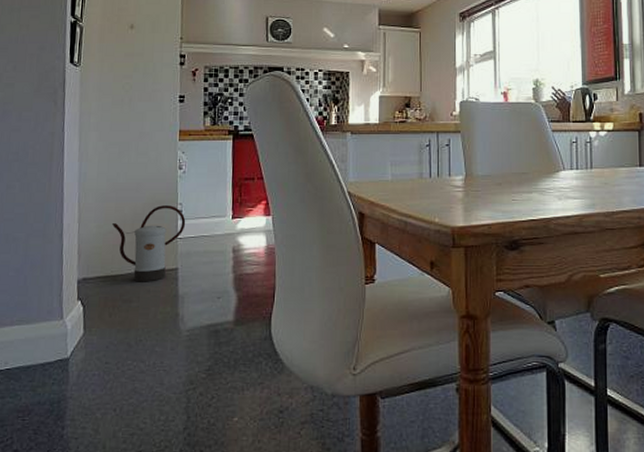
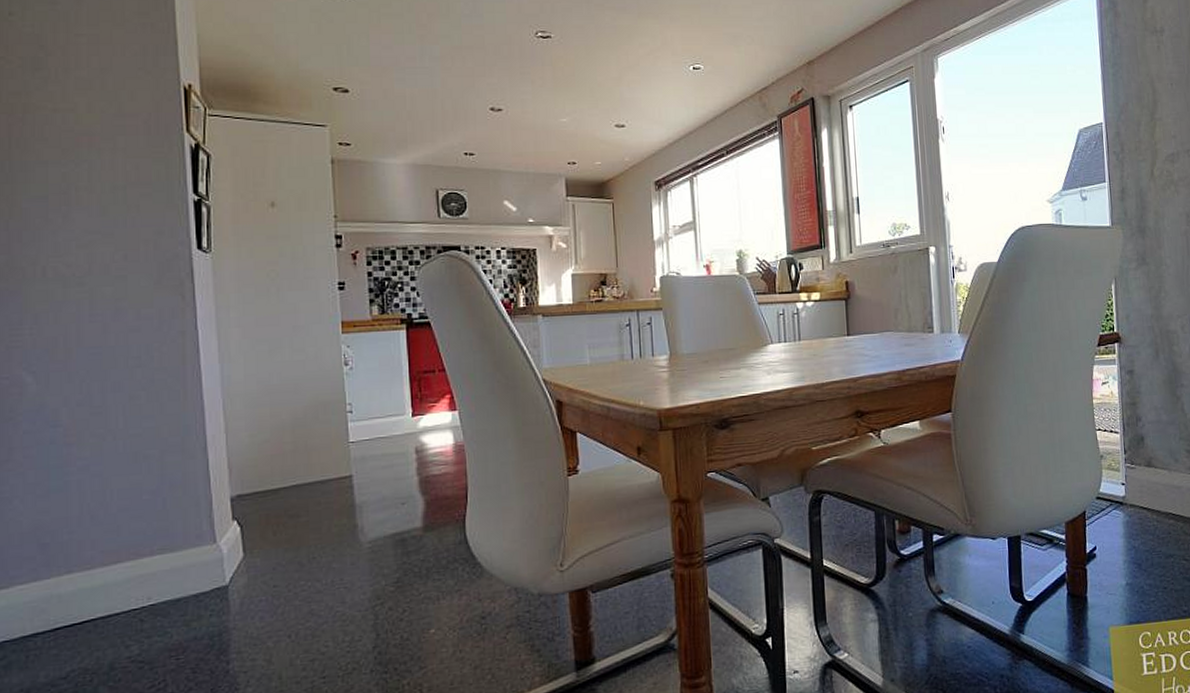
watering can: present [111,205,186,282] -> none [267,406,358,495]

